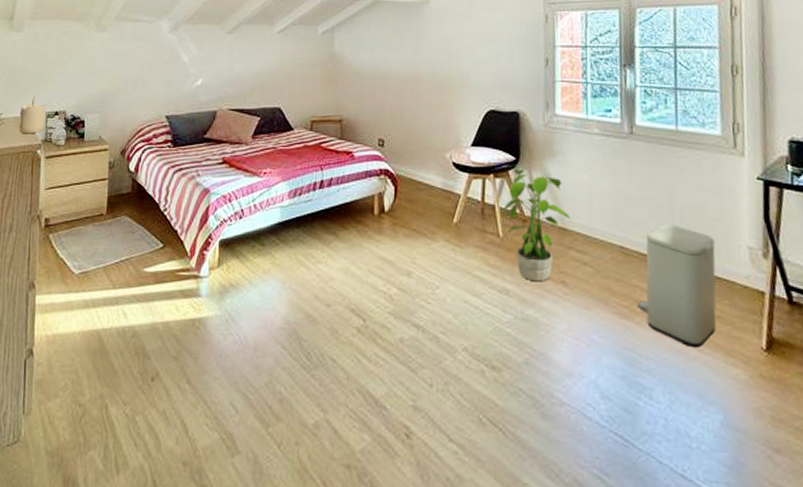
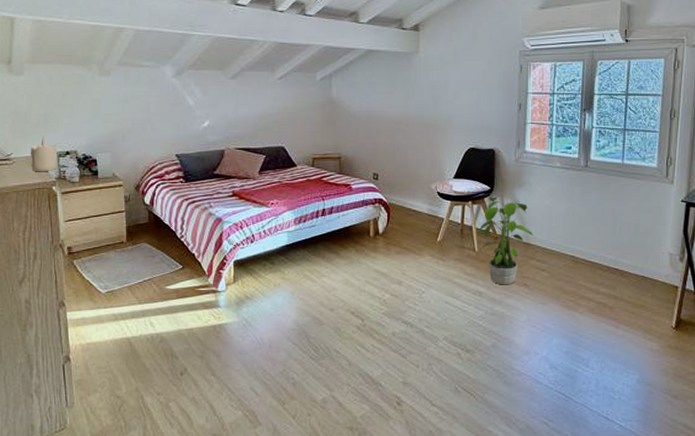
pedal bin: present [636,224,717,347] -> none [581,238,644,328]

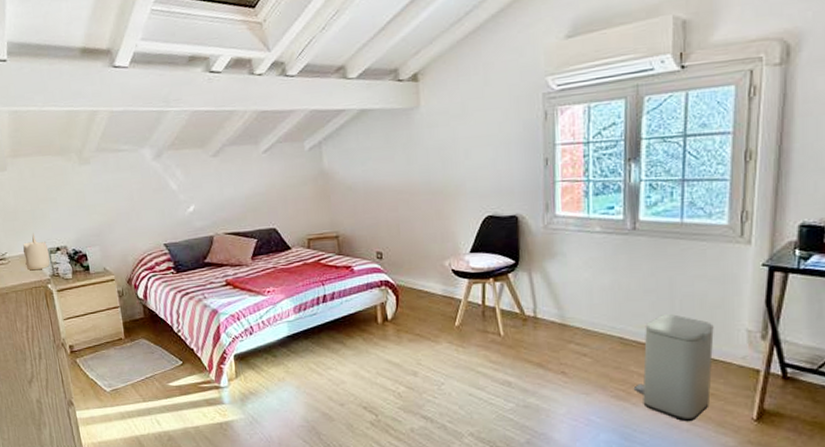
potted plant: present [477,195,534,285] -> none [501,270,571,374]
pedal bin: none [581,238,644,328] -> present [633,314,714,421]

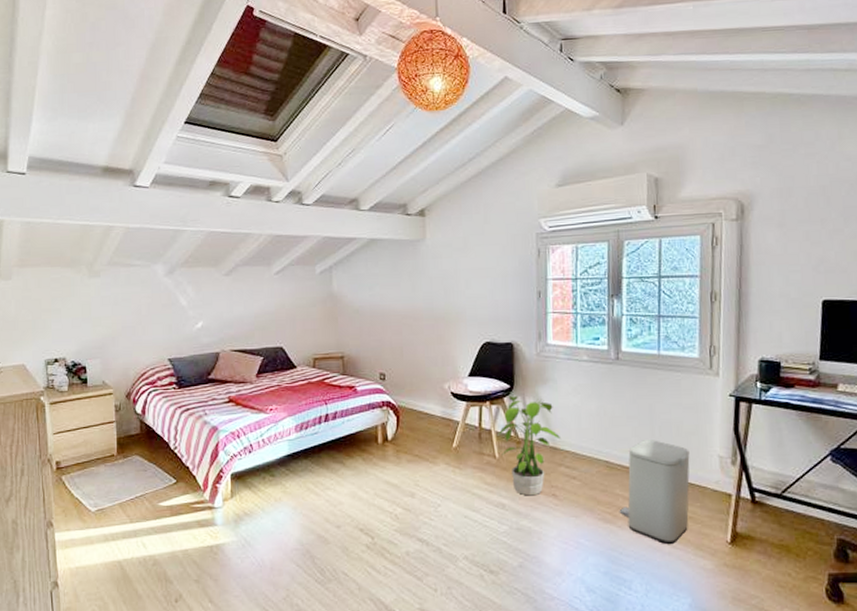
candle: present [23,232,50,271] -> none [18,343,46,382]
potted plant: none [501,270,571,374] -> present [496,394,562,496]

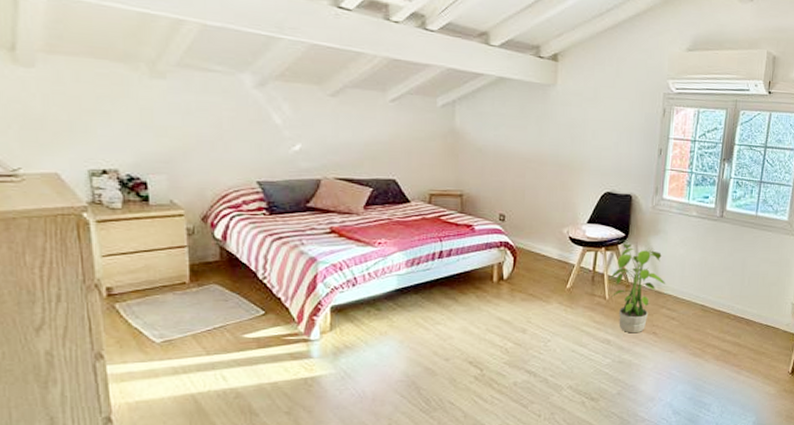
pedal bin: present [619,440,690,544] -> none [707,288,770,374]

